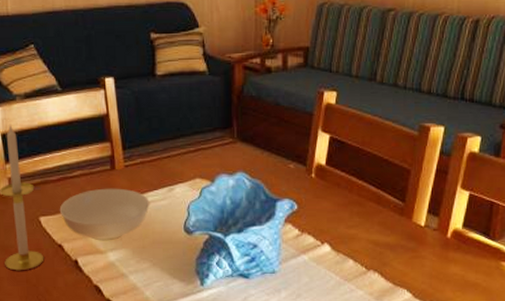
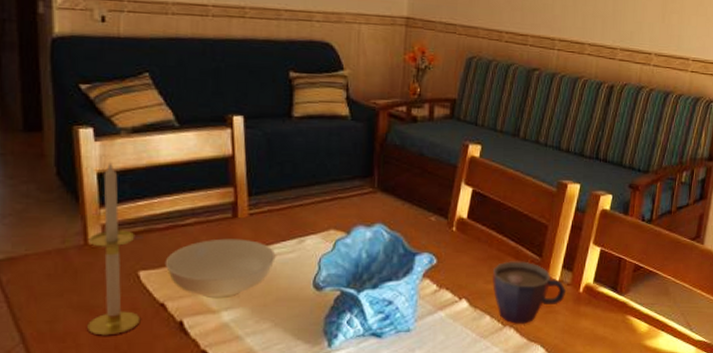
cup: none [353,206,433,268] -> present [492,261,567,324]

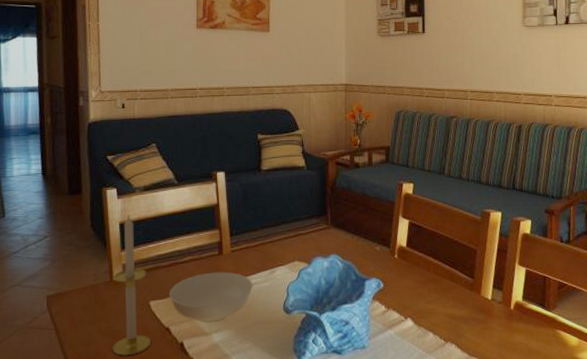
cup: present [492,261,567,324] -> none [431,282,499,340]

